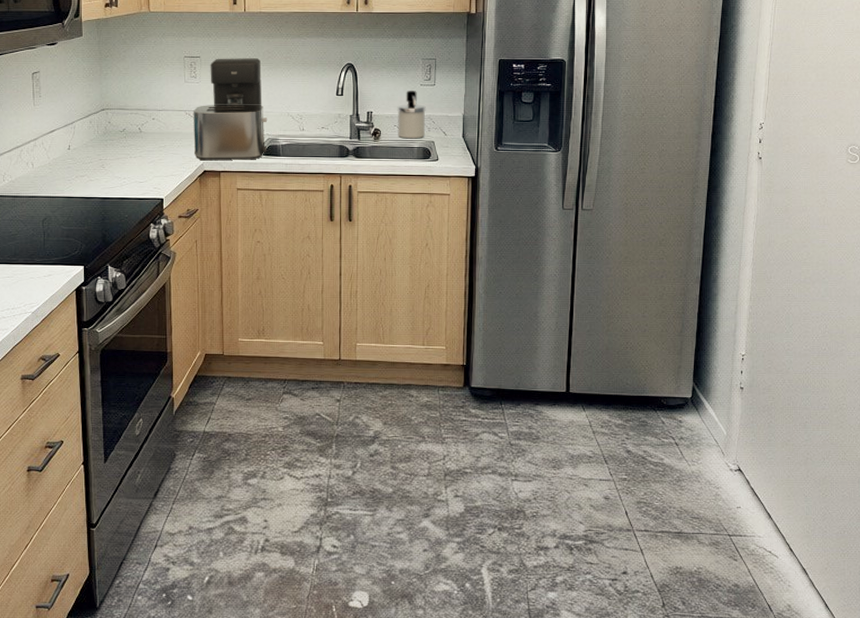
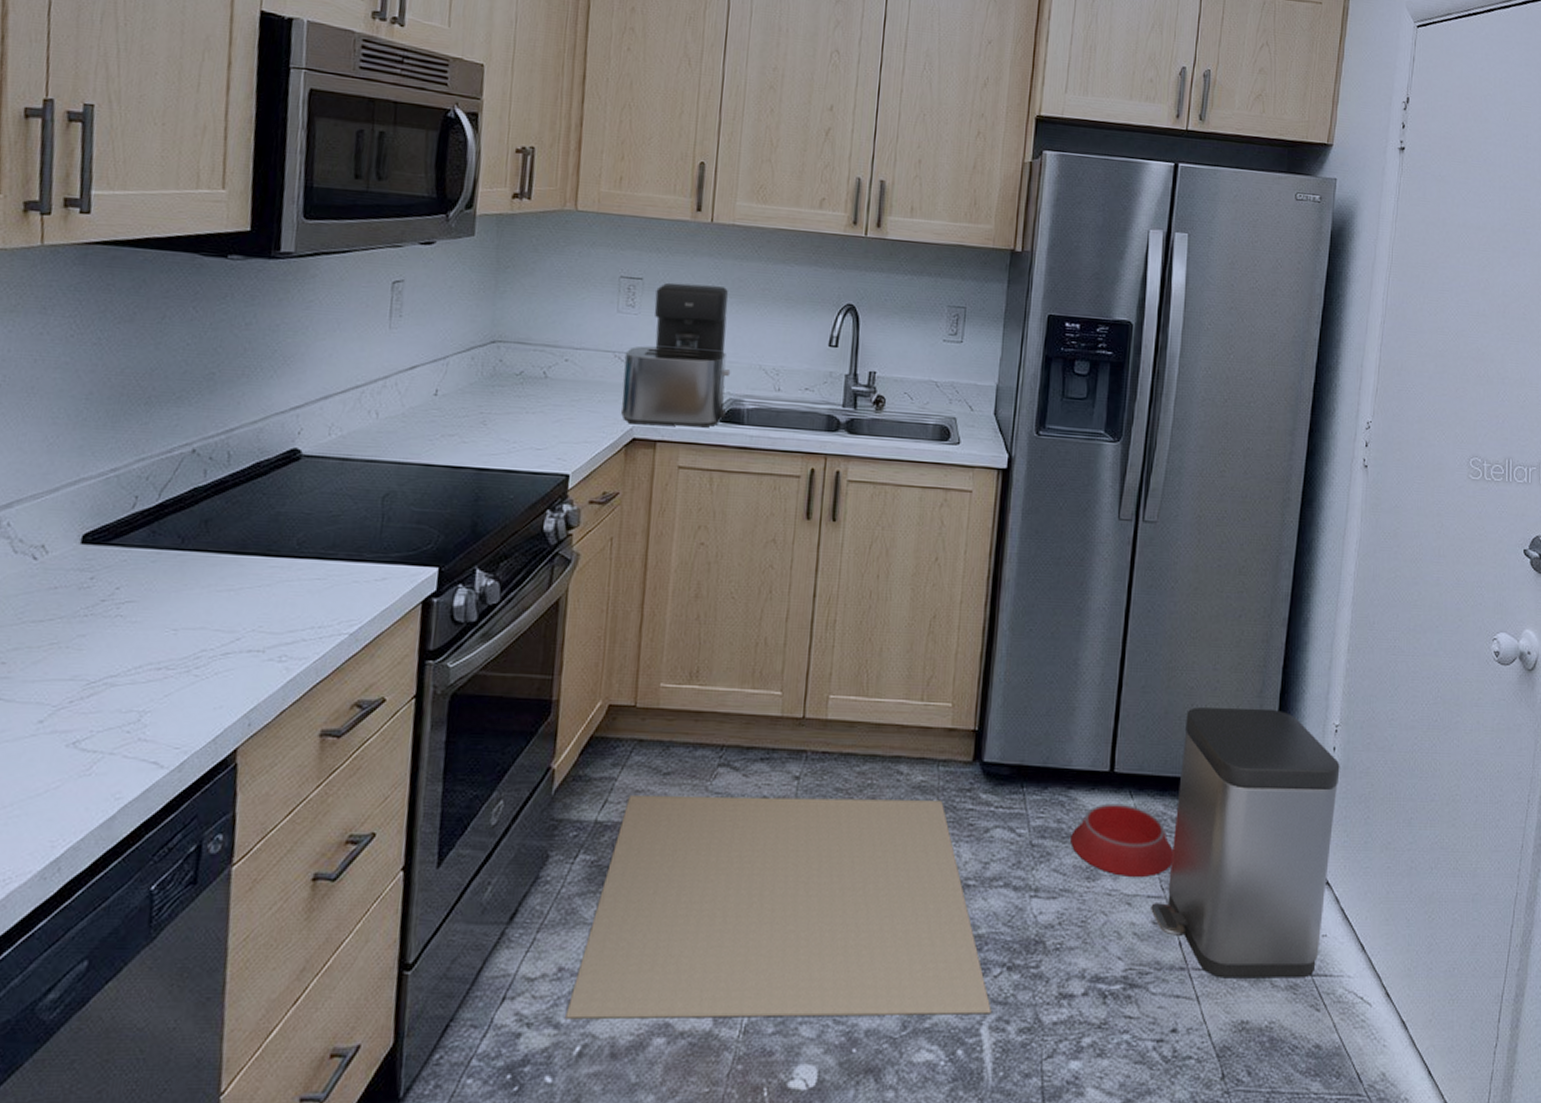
door mat: none [197,413,488,560] -> present [565,795,991,1019]
soap dispenser: present [397,91,426,139] -> none [908,347,948,413]
pet bowl: none [539,414,619,466] -> present [1070,803,1174,877]
pedal bin: none [603,344,747,538] -> present [1151,707,1340,979]

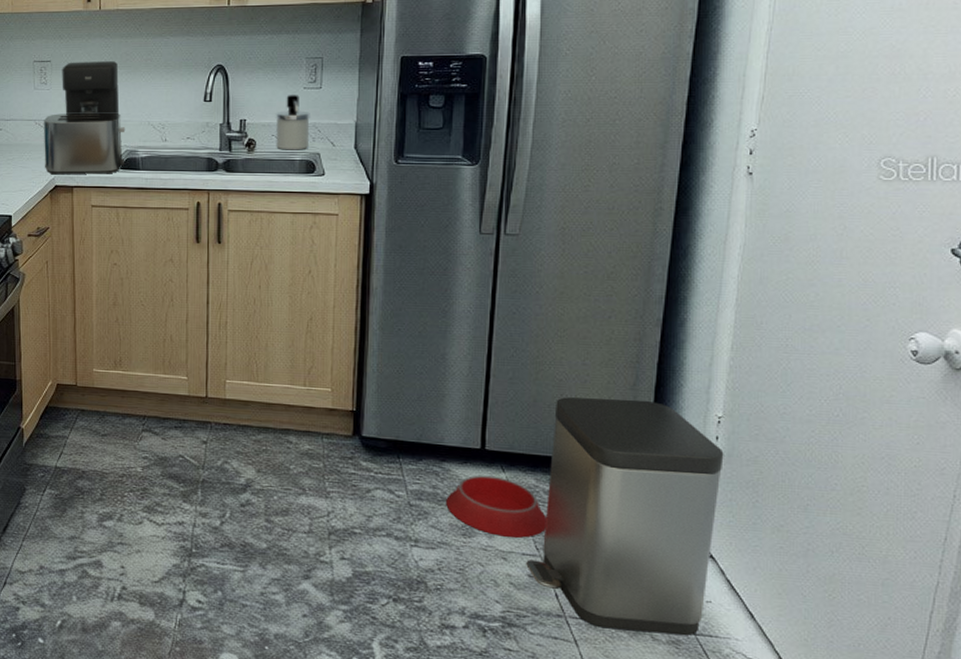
door mat: present [565,795,991,1019] -> none [48,450,381,634]
soap dispenser: none [908,347,948,413] -> present [275,95,310,150]

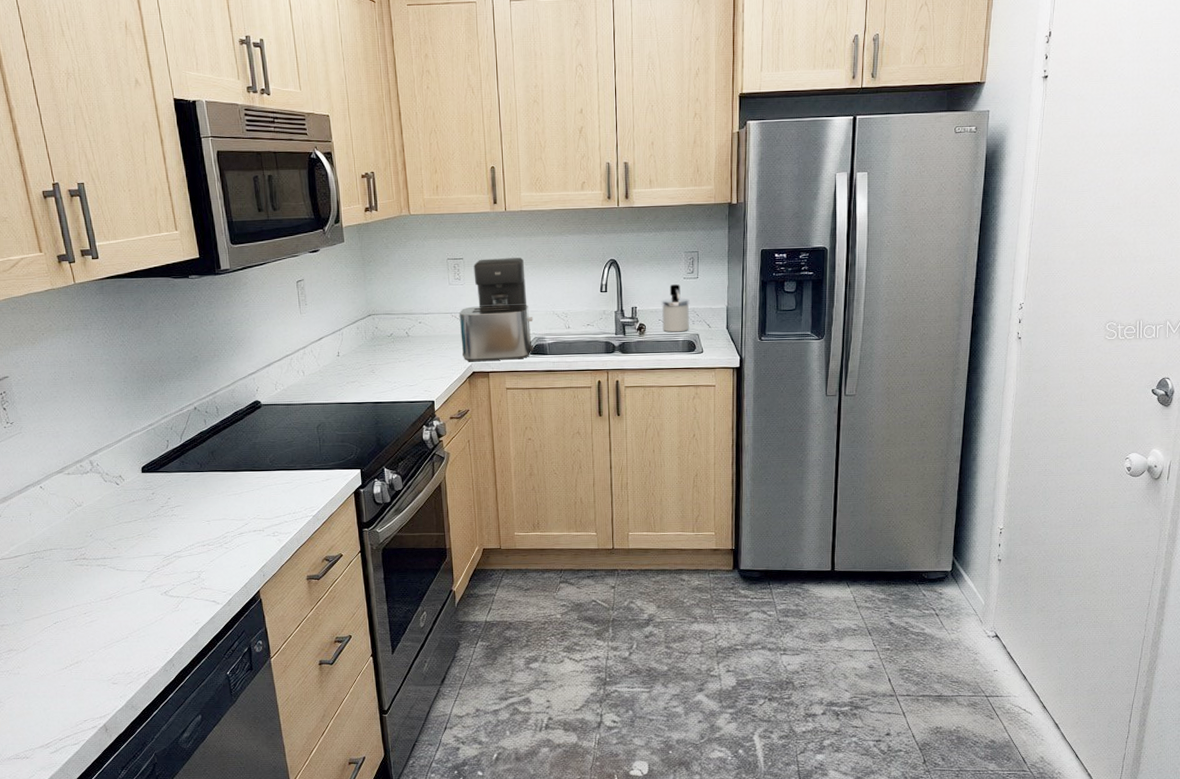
pet bowl: present [446,475,548,538] -> none [806,591,882,639]
pedal bin: present [526,397,724,636] -> none [867,520,1004,701]

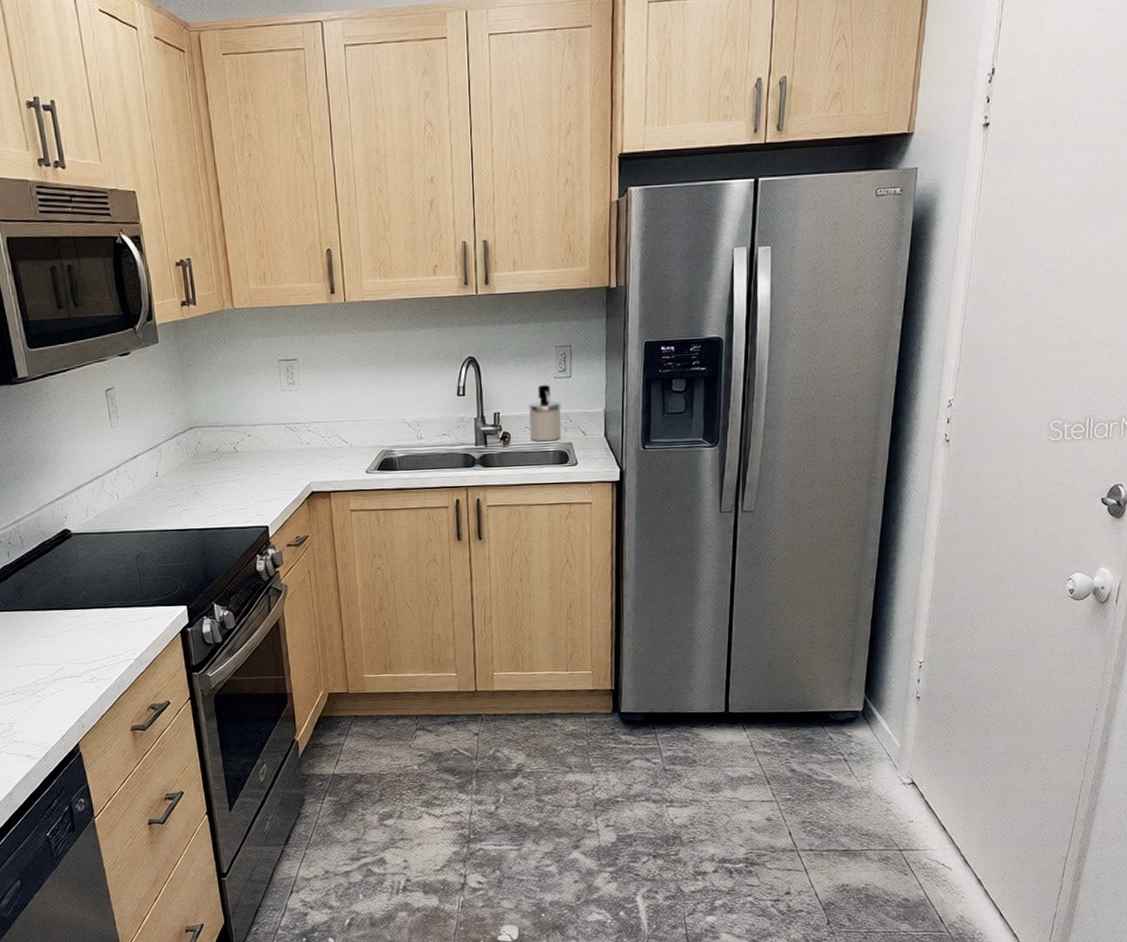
toaster: present [459,304,534,362] -> none [293,411,381,481]
coffee maker: present [473,258,531,335] -> none [309,357,377,447]

